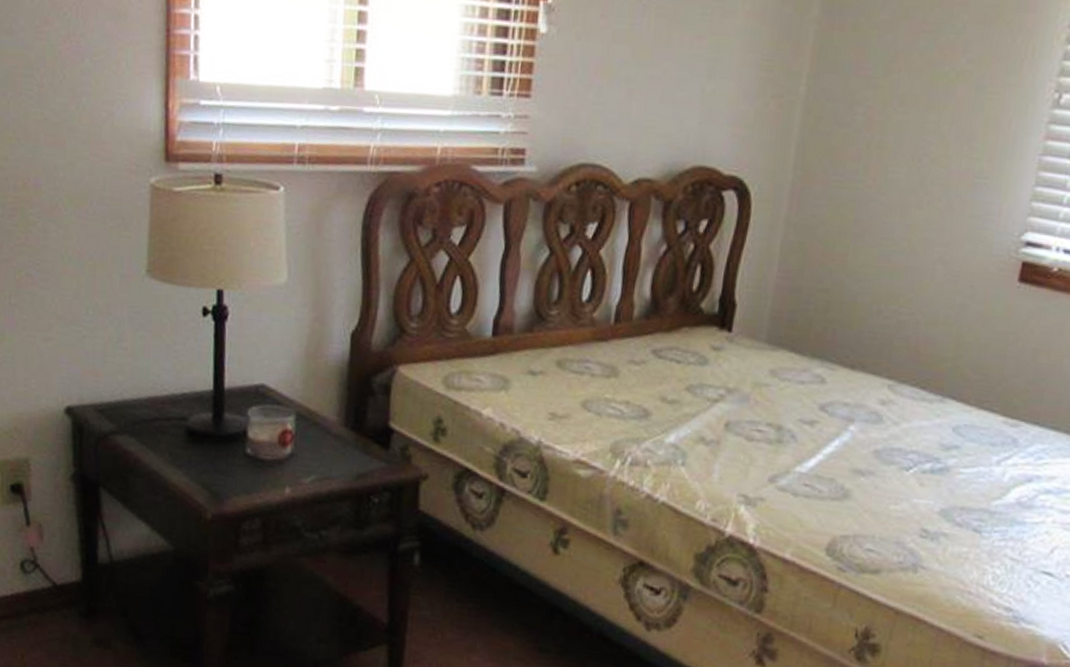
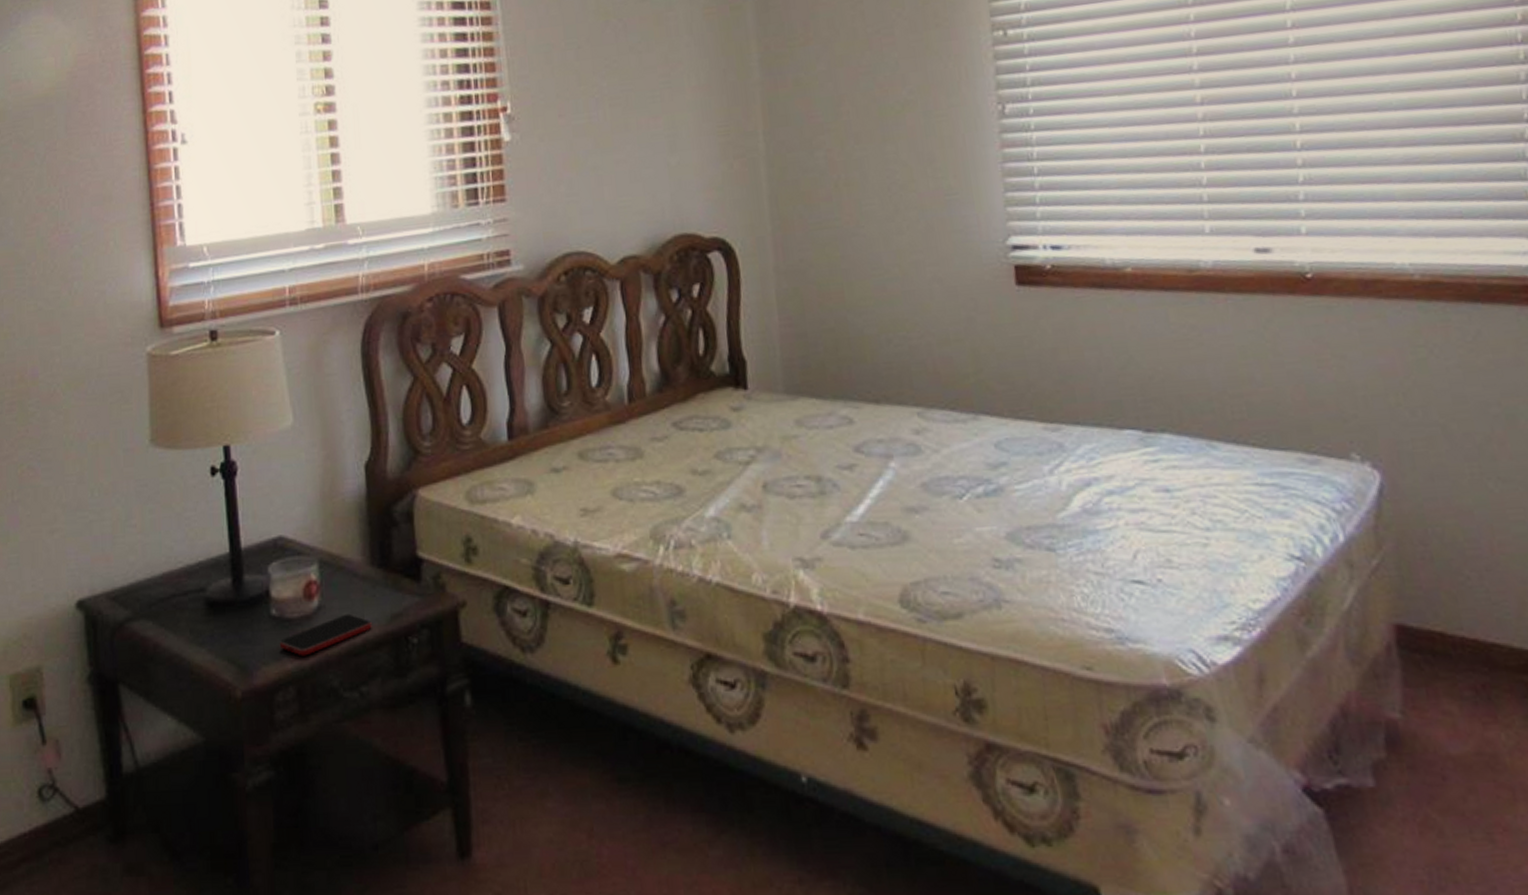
smartphone: none [251,465,339,495] -> present [279,613,372,656]

